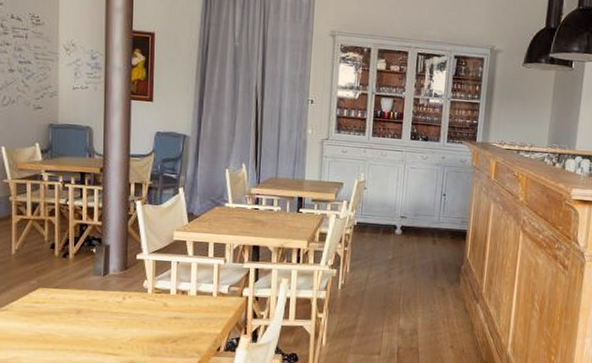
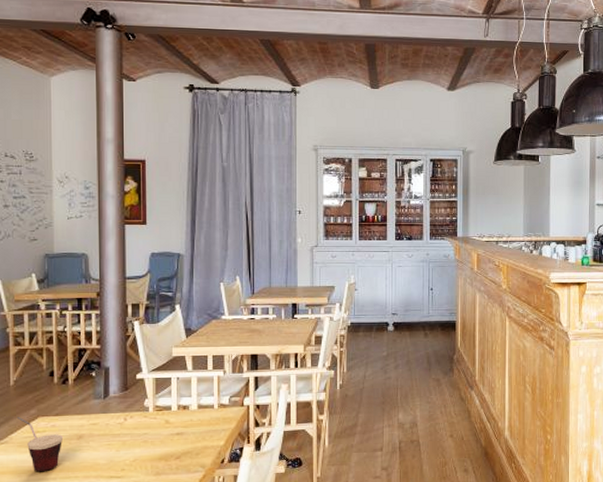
cup: none [17,285,63,342] -> present [16,416,64,472]

